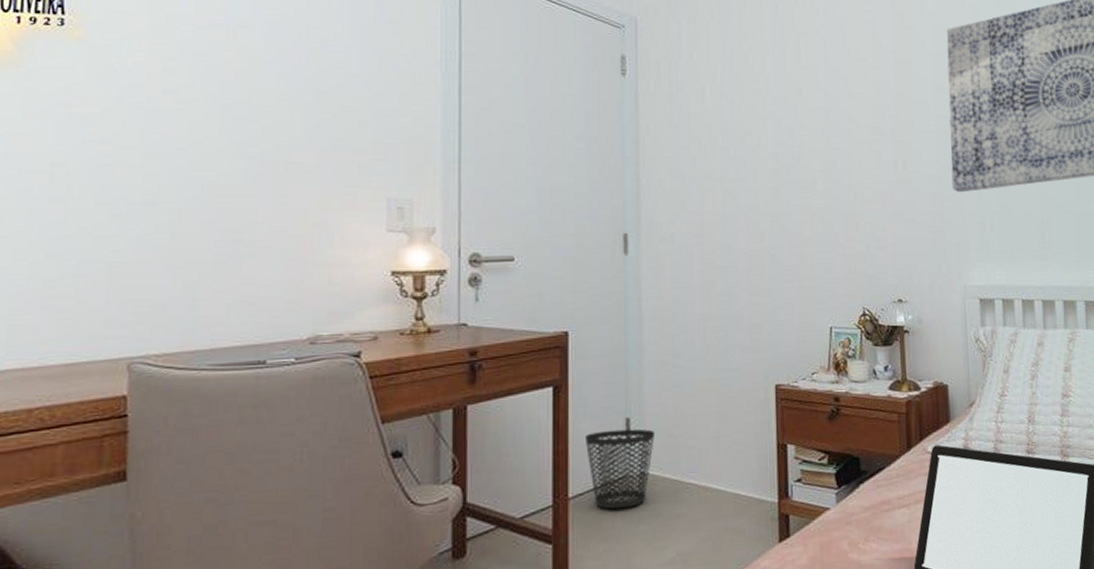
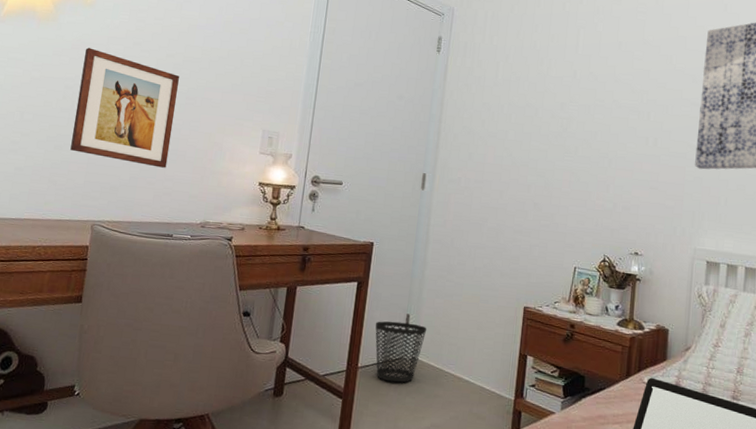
wall art: none [74,103,246,268] -> present [70,48,179,168]

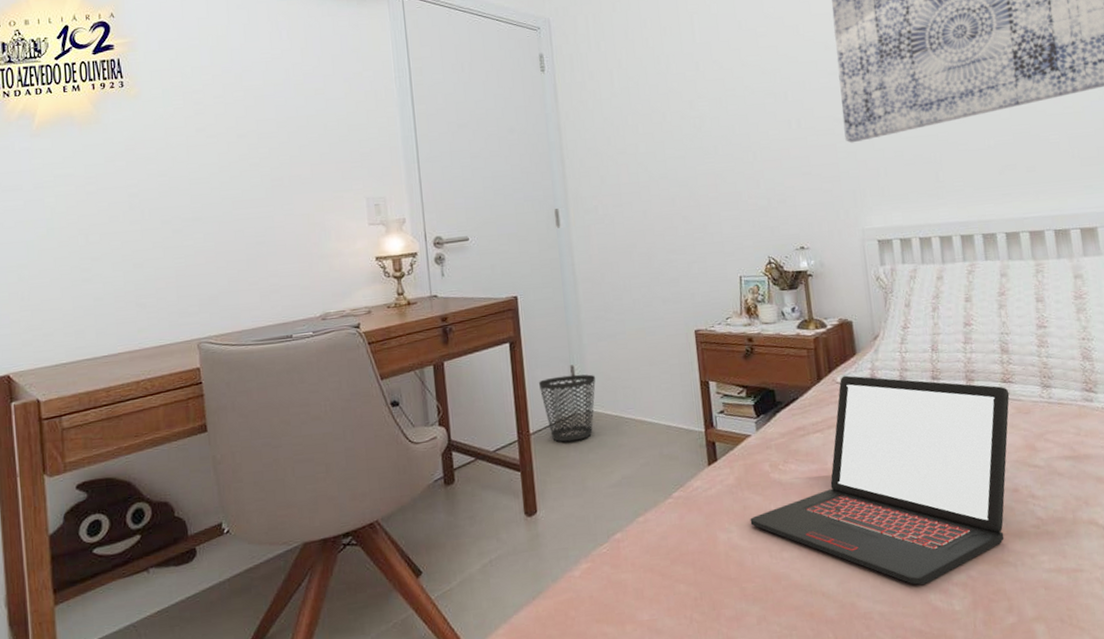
wall art: present [70,48,179,168] -> none [143,145,267,267]

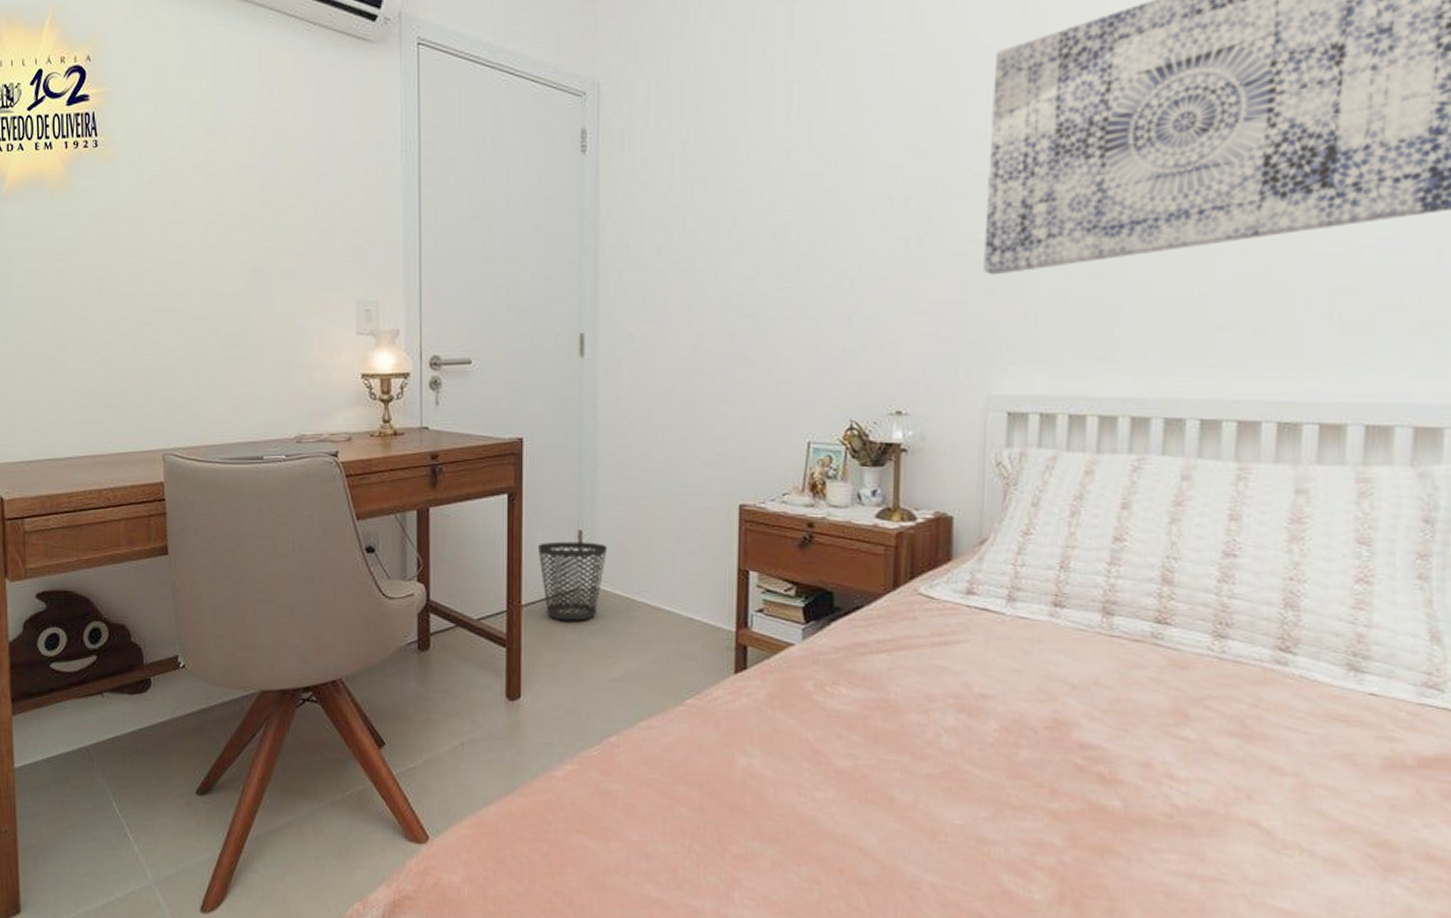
laptop: present [750,375,1010,585] -> none [778,586,1163,860]

